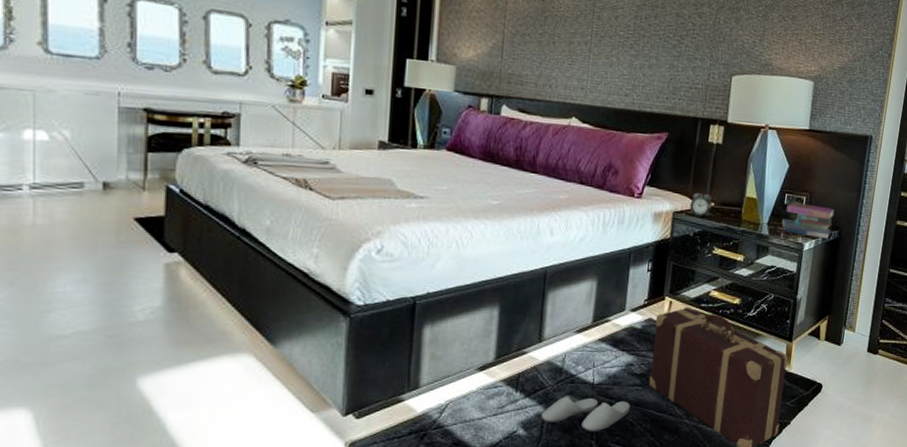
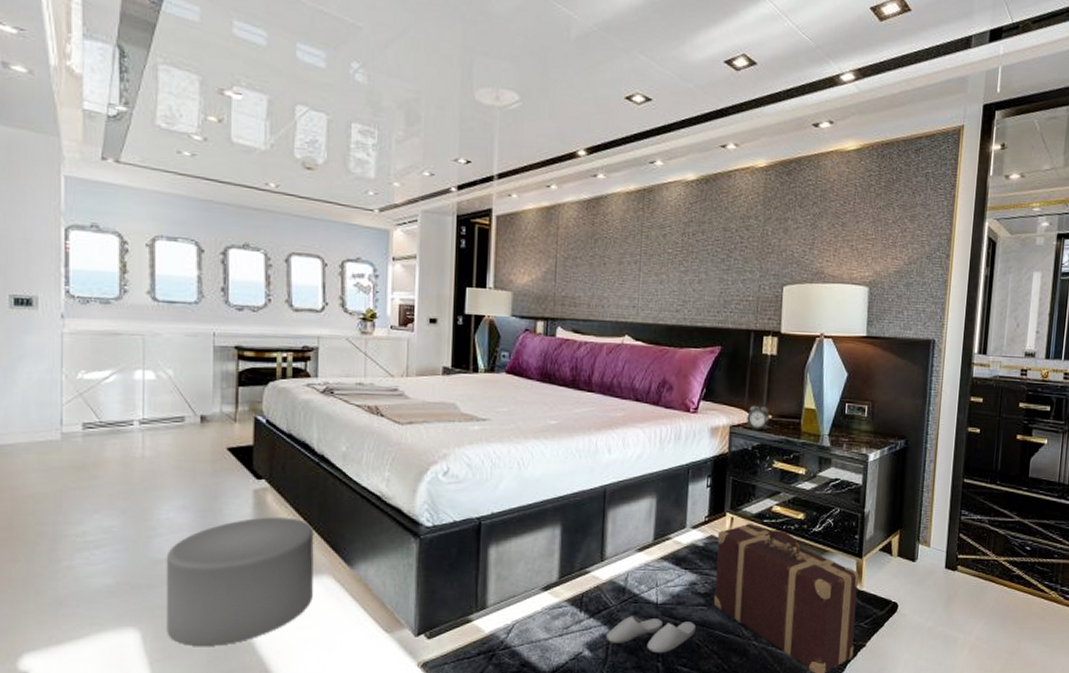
pouf: none [62,292,234,427] -> present [166,517,314,646]
books: present [782,202,835,239] -> none [844,412,899,449]

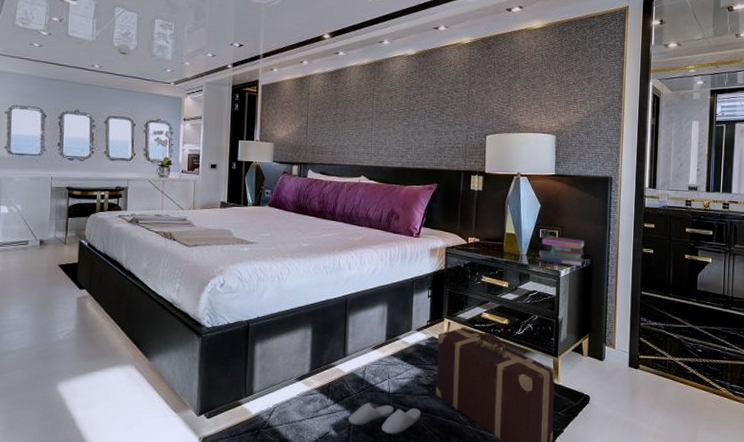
pouf: present [166,517,314,646] -> none [10,319,122,420]
alarm clock: present [746,405,770,431] -> none [459,231,478,251]
books: none [844,412,899,449] -> present [539,236,585,266]

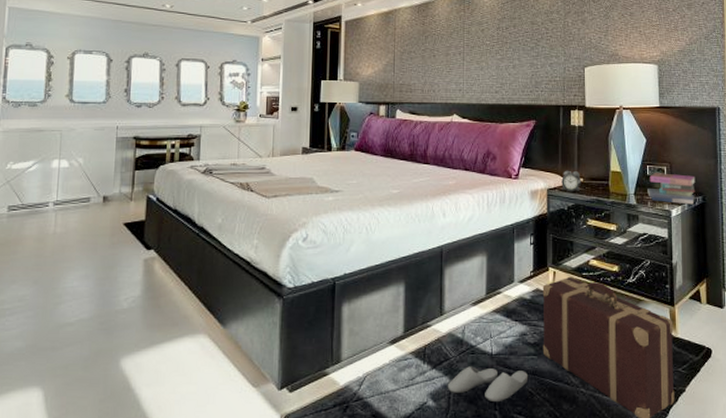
alarm clock: none [459,231,478,251] -> present [562,170,582,192]

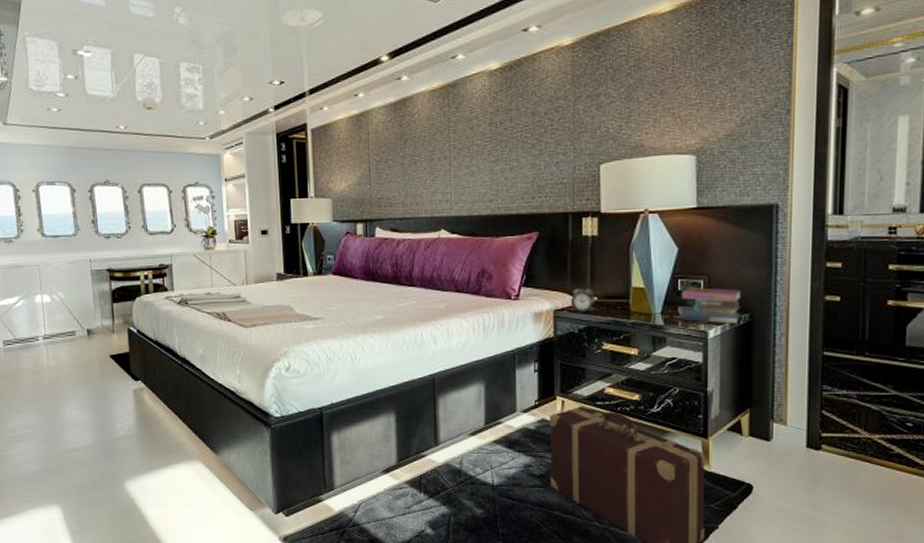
slippers: present [447,366,527,403] -> none [446,497,533,533]

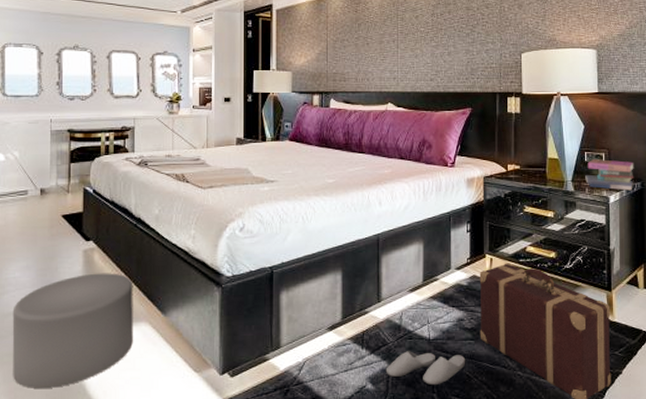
pouf: none [73,412,188,520] -> present [12,273,133,388]
slippers: none [446,497,533,533] -> present [385,351,465,386]
alarm clock: present [571,288,596,313] -> none [498,157,519,180]

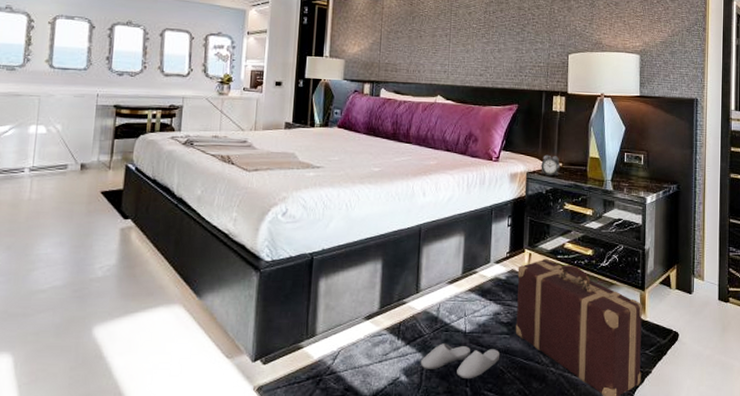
pouf: present [12,273,133,388] -> none [36,252,170,370]
alarm clock: none [498,157,519,180] -> present [541,154,561,177]
books: present [585,159,634,191] -> none [624,160,671,193]

